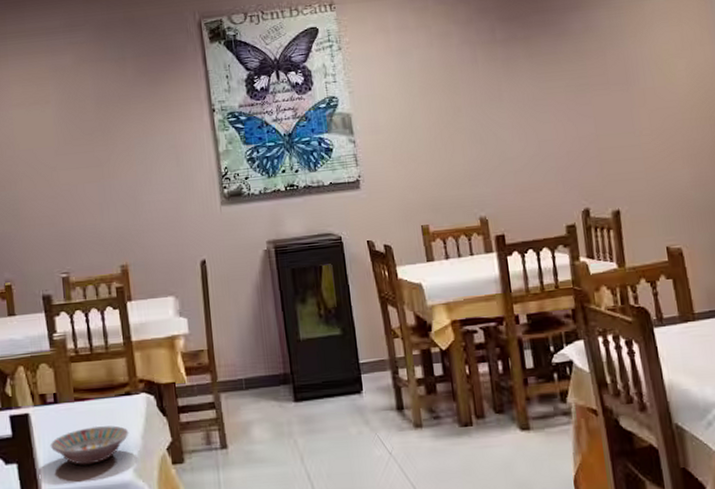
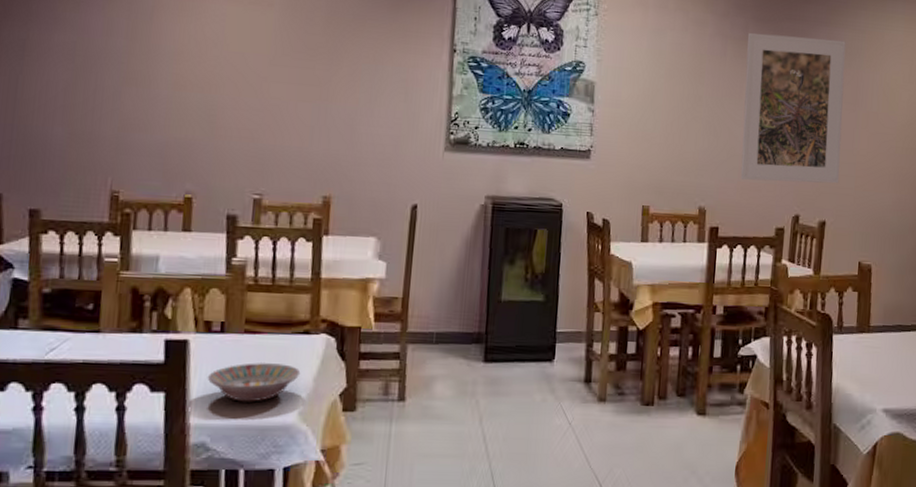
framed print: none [495,21,626,182] -> present [740,32,846,184]

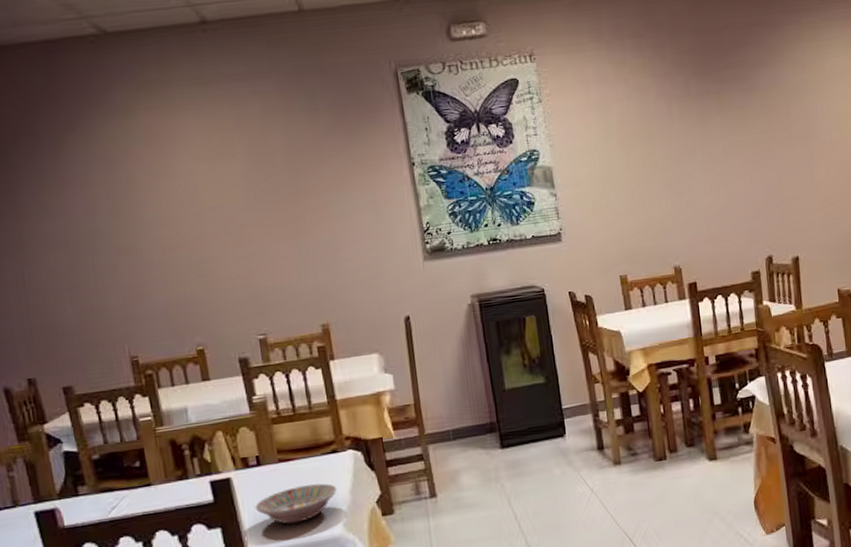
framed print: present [740,32,846,184] -> none [690,77,805,232]

